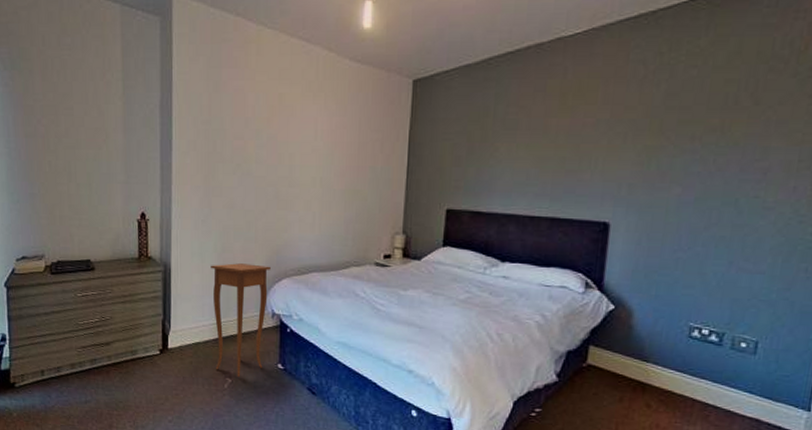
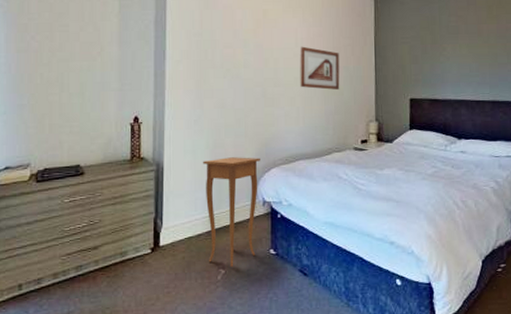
picture frame: none [318,140,365,194] -> present [299,46,340,90]

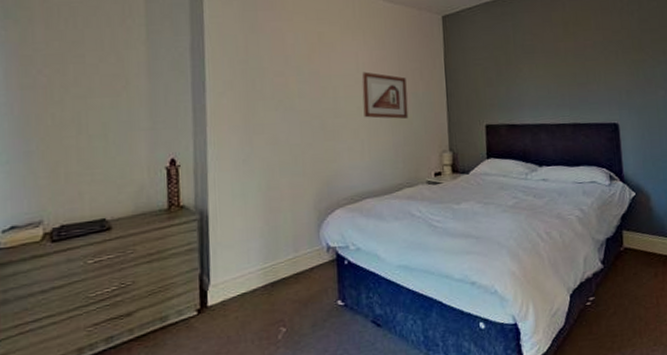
side table: present [203,157,260,267] -> none [255,198,322,324]

